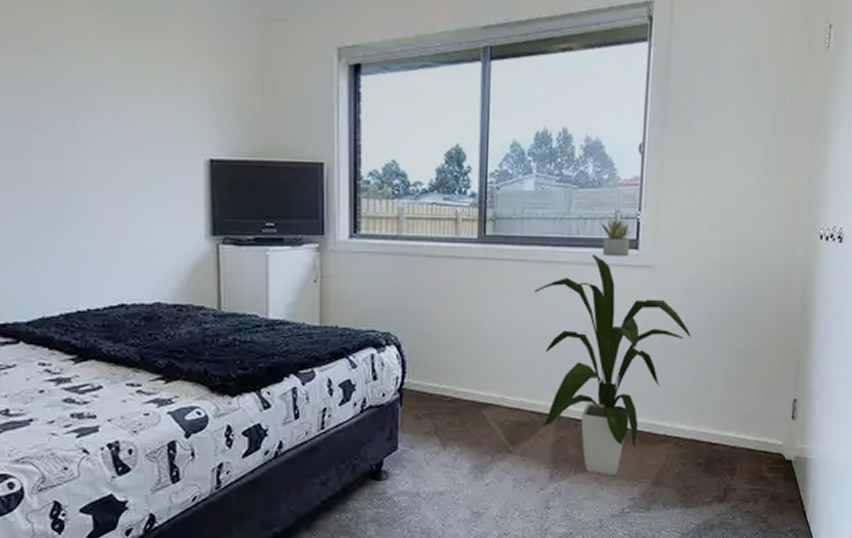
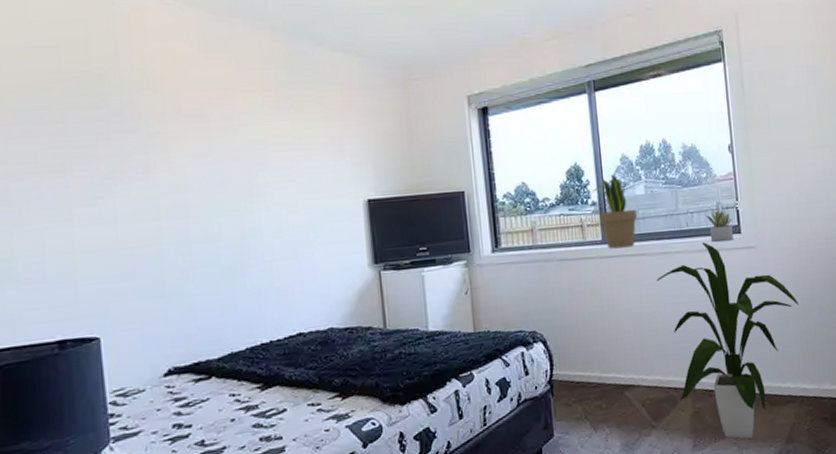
potted plant: none [474,163,523,250] -> present [593,174,638,249]

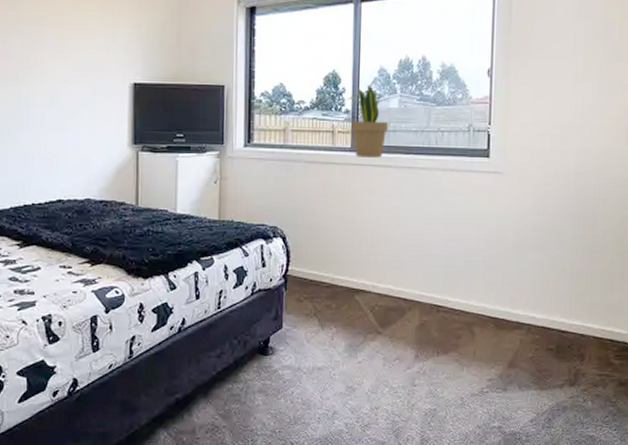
house plant: present [656,241,800,440] -> none [399,161,540,359]
succulent plant: present [705,207,734,243] -> none [456,129,483,164]

